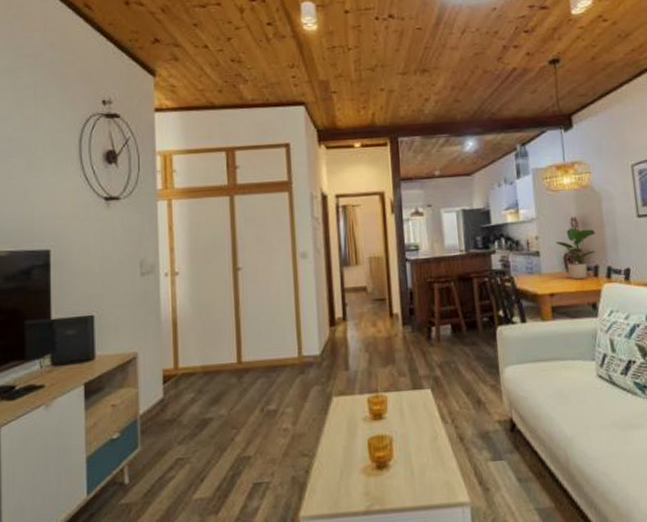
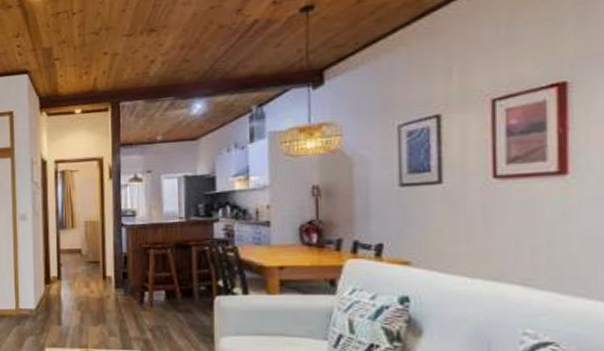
potted plant: present [555,227,596,280] -> none [290,196,342,254]

